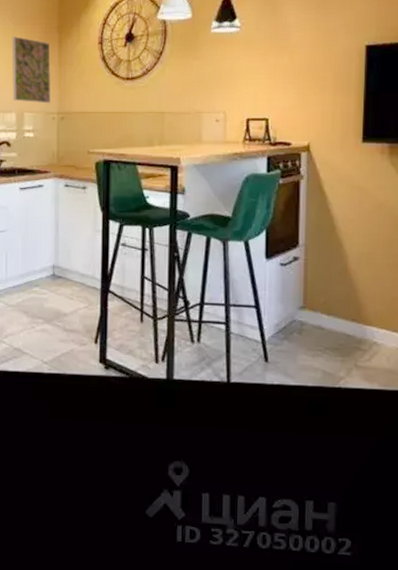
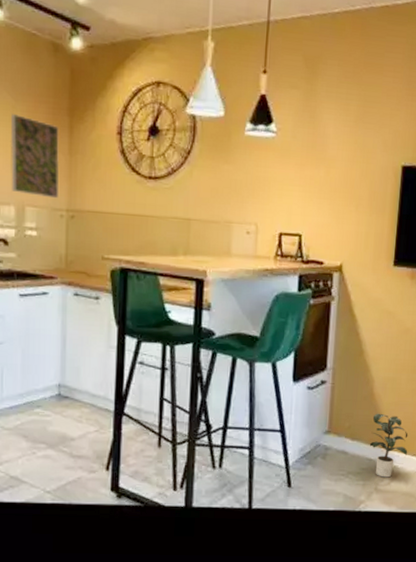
potted plant: none [347,288,388,354] -> present [370,413,408,478]

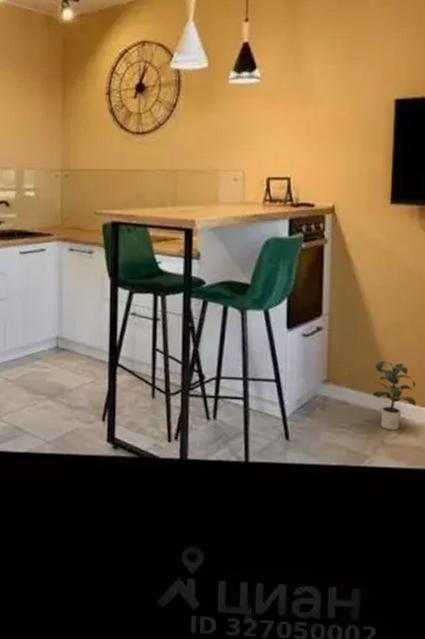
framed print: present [10,114,60,199] -> none [10,85,54,160]

